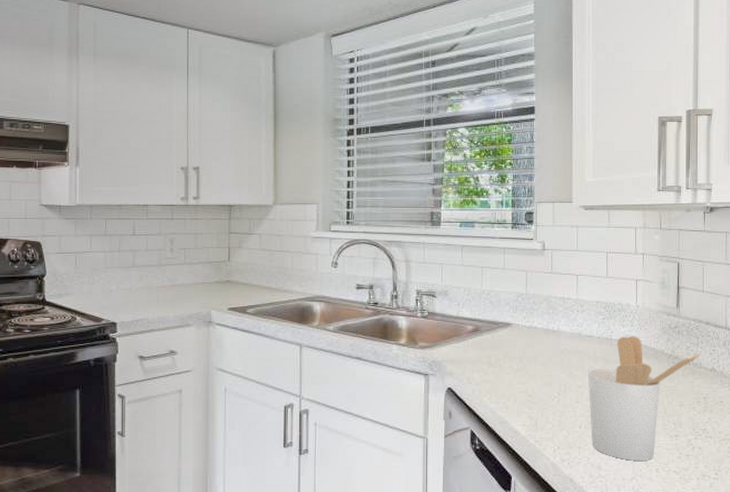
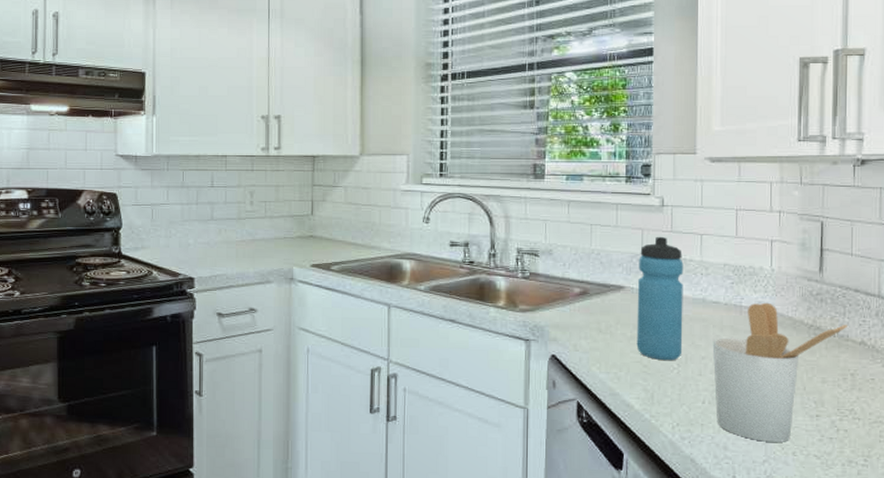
water bottle: none [522,277,562,390] -> present [636,236,684,361]

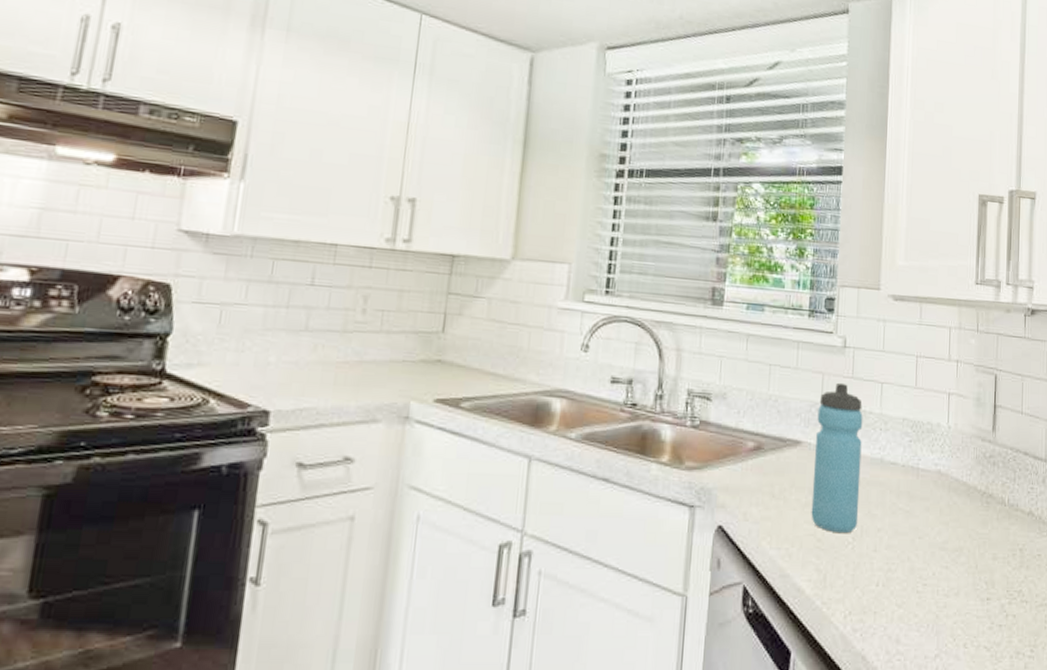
utensil holder: present [712,302,848,442] -> none [888,464,1017,632]

